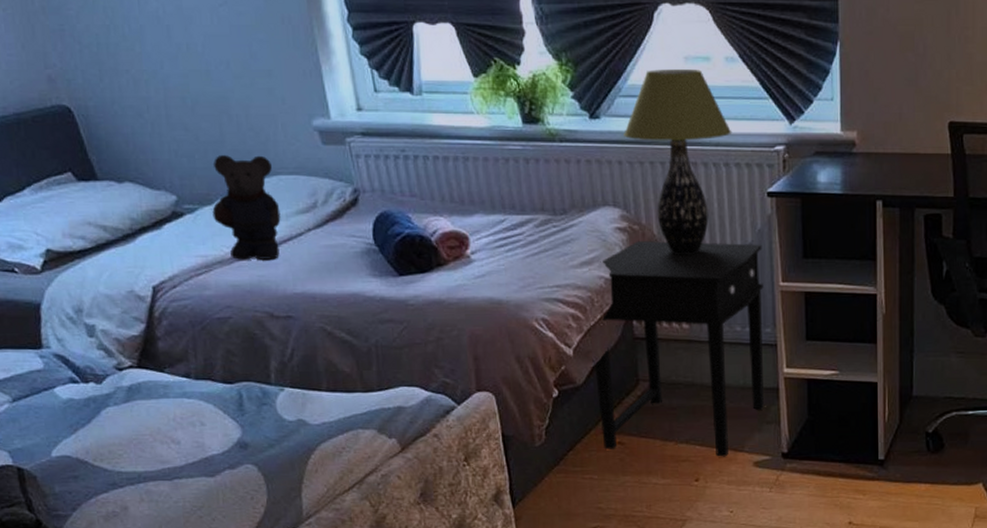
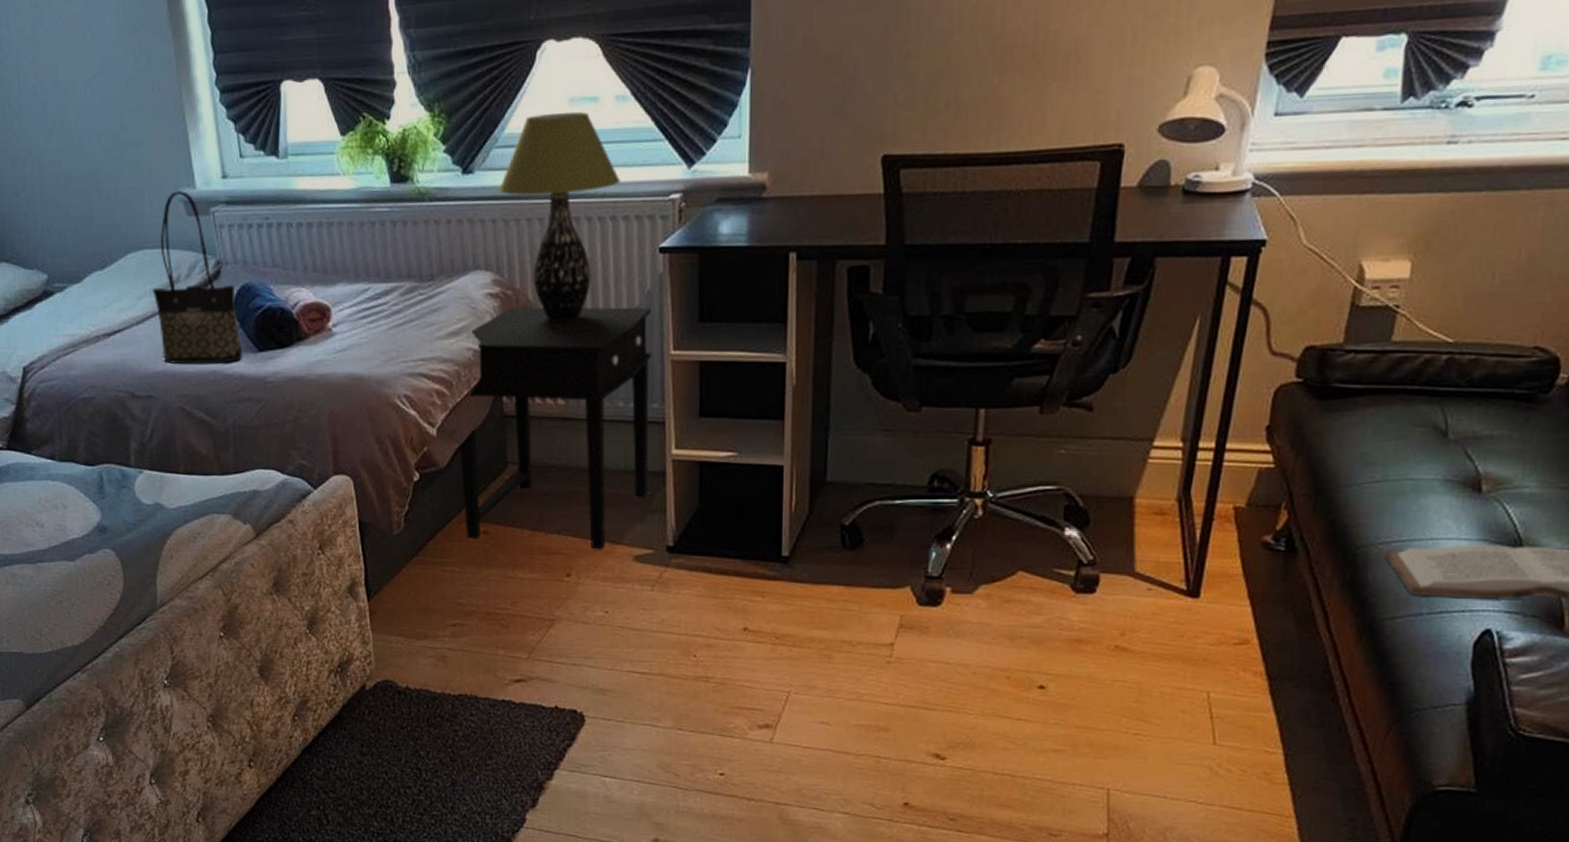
bear: present [212,155,281,260] -> none [80,229,145,338]
tote bag: none [289,121,383,287] -> present [152,191,243,365]

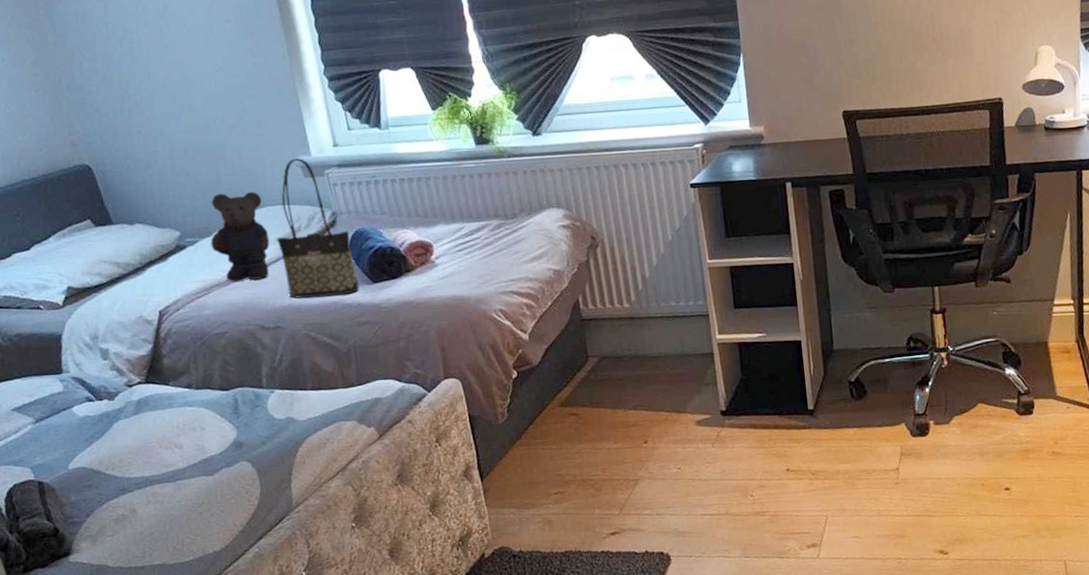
bear: none [80,229,145,338] -> present [210,191,270,282]
side table: present [459,307,652,550] -> none [547,228,701,421]
table lamp: present [499,112,621,322] -> none [562,87,656,245]

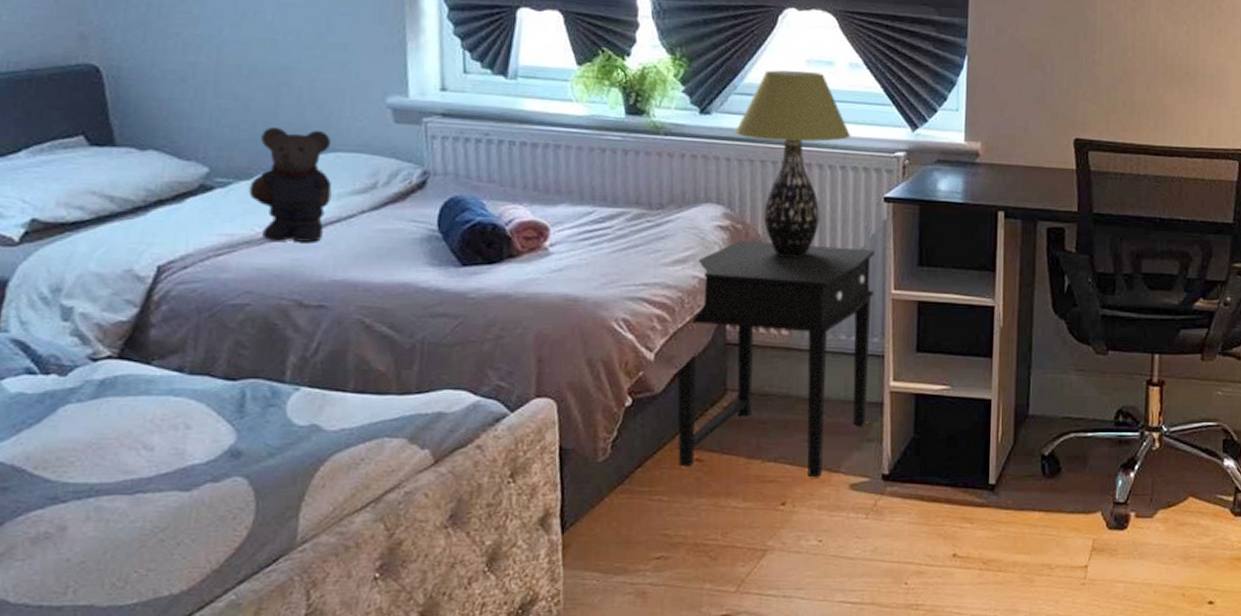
tote bag: present [276,158,360,299] -> none [341,97,443,276]
side table: none [547,228,701,421] -> present [676,241,875,478]
table lamp: none [562,87,656,245] -> present [735,70,851,258]

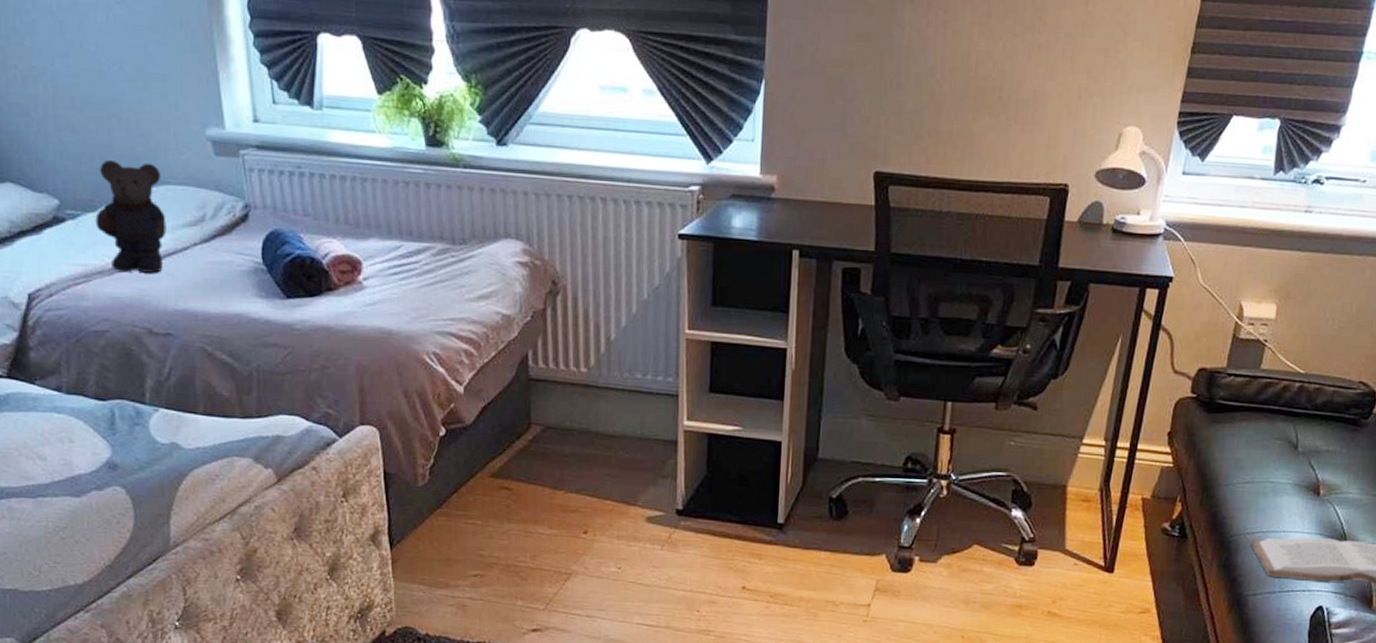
side table: present [676,241,875,478] -> none [485,277,670,510]
table lamp: present [735,70,851,258] -> none [531,98,646,295]

